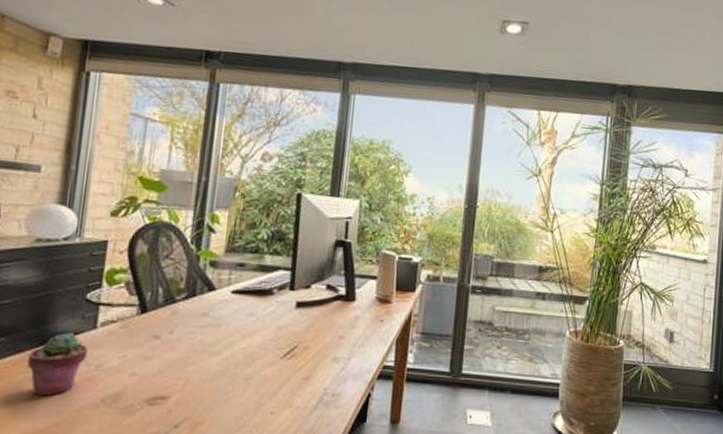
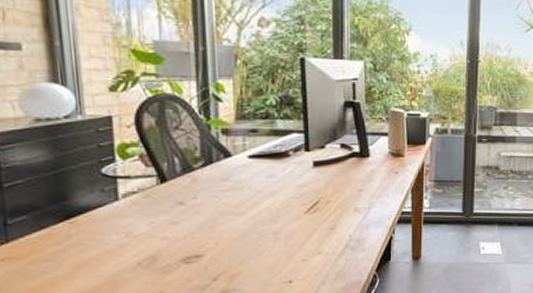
potted succulent: present [27,331,89,397] -> none [55,205,115,265]

